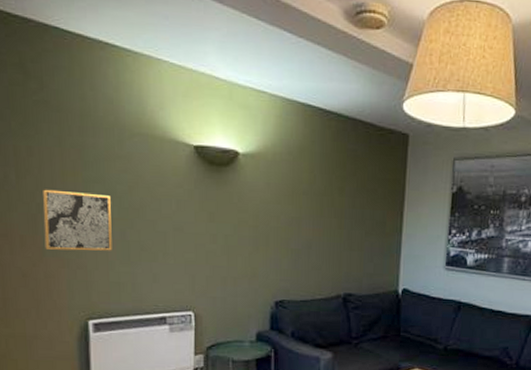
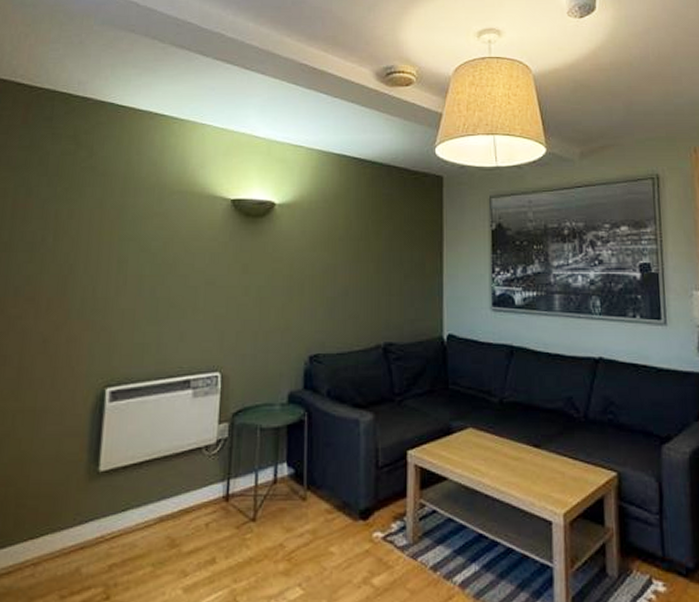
wall art: present [42,189,112,251] -> none [71,250,145,311]

